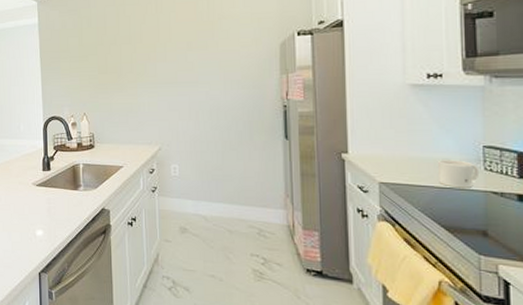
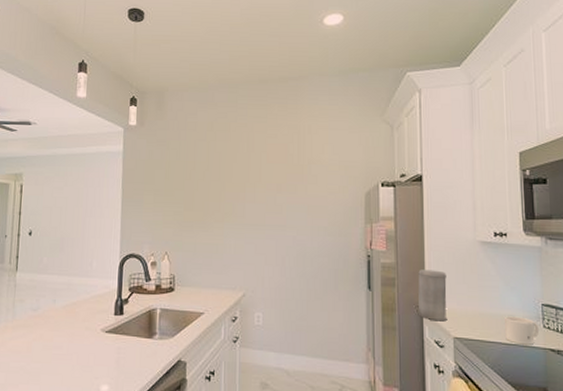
canister: none [339,116,372,167] -> present [418,269,448,322]

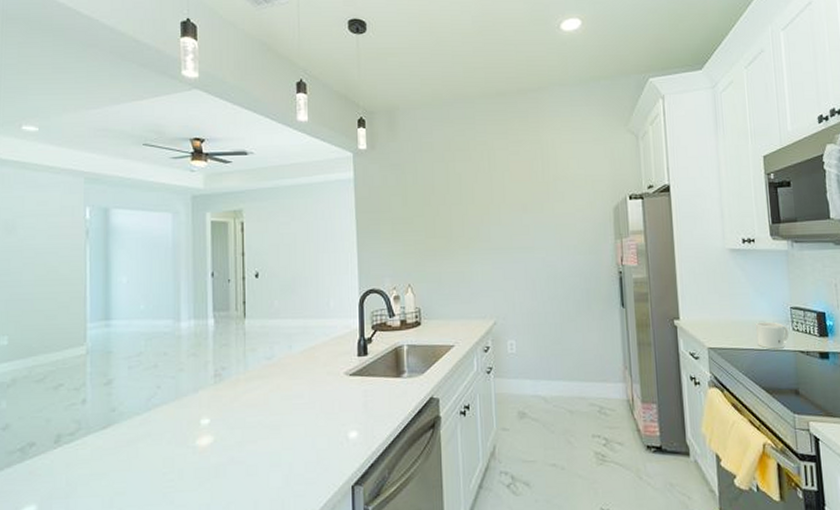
canister: present [418,269,448,322] -> none [670,281,701,333]

